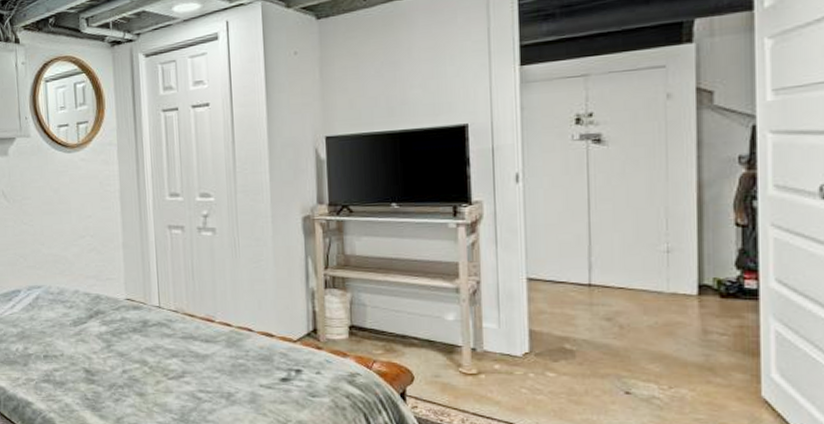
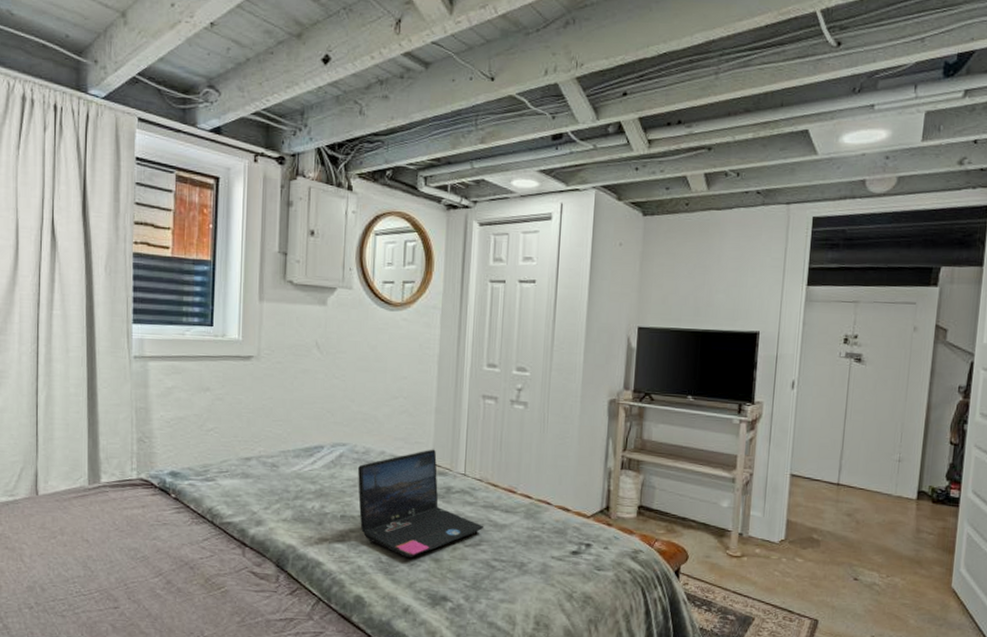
laptop: none [54,284,186,394] -> present [357,449,485,558]

